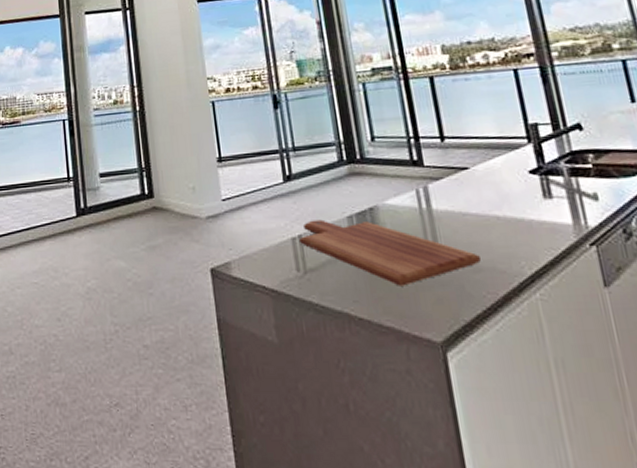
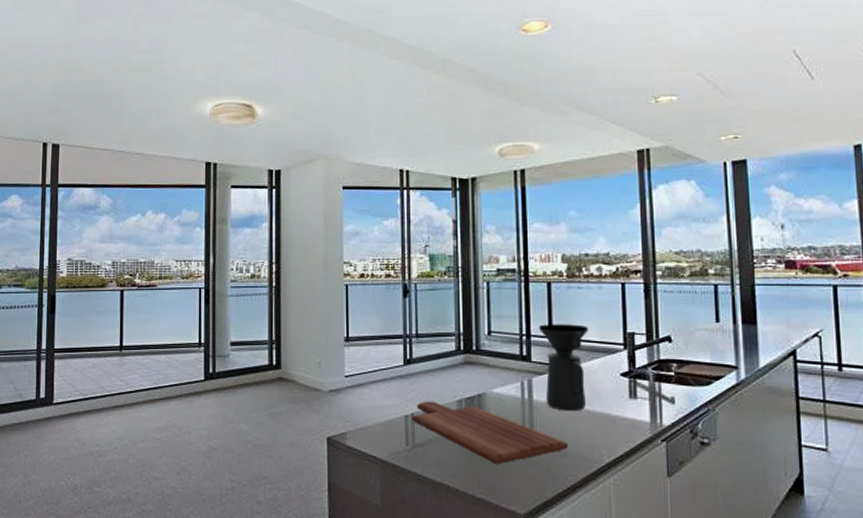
coffee maker: none [426,120,494,219] -> present [538,324,589,412]

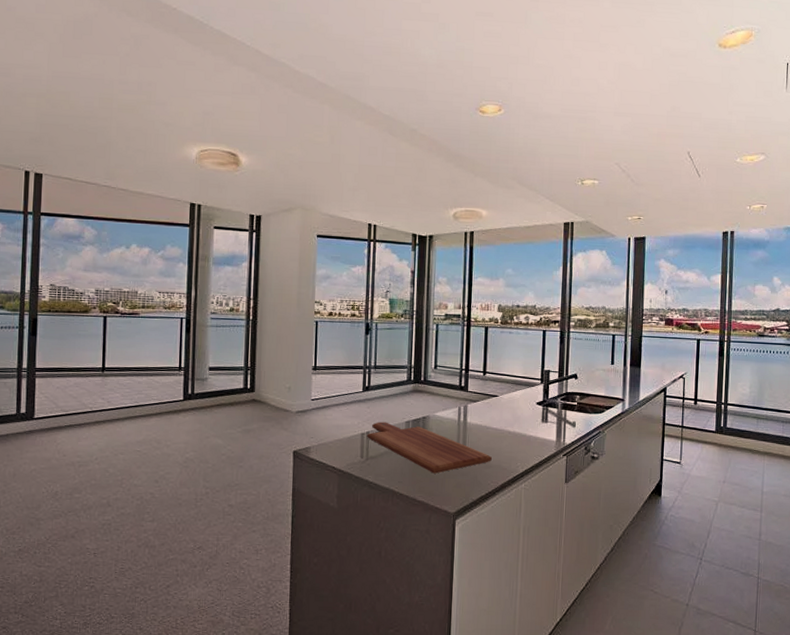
coffee maker: present [538,324,589,412] -> none [475,361,515,432]

